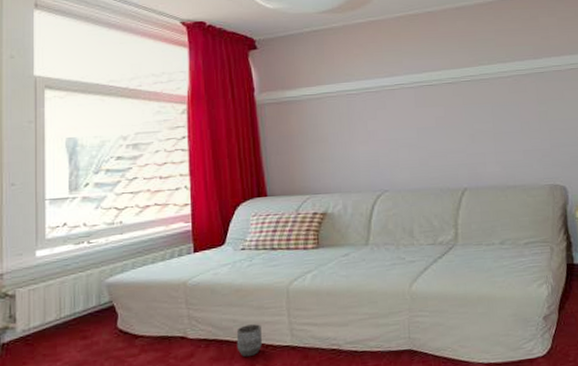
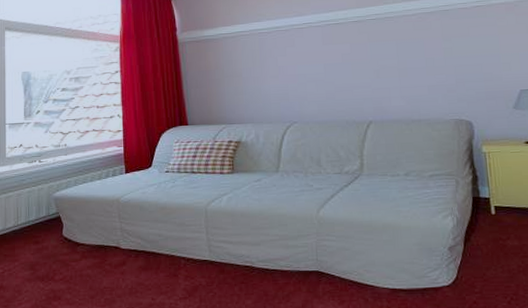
planter: present [236,324,262,357] -> none [161,239,184,268]

